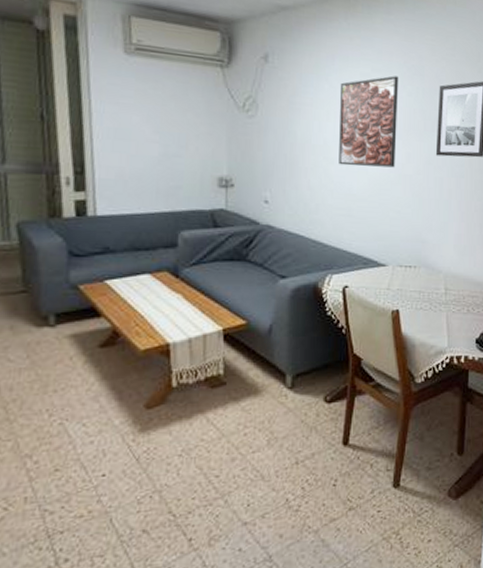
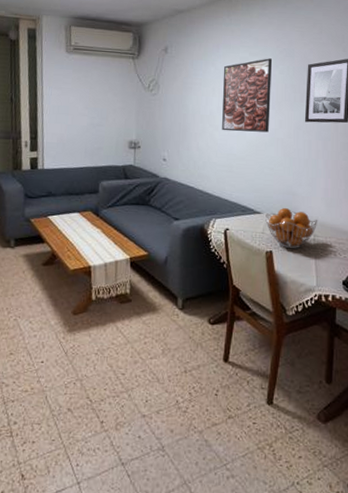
fruit basket: none [391,258,450,305] -> present [265,208,318,248]

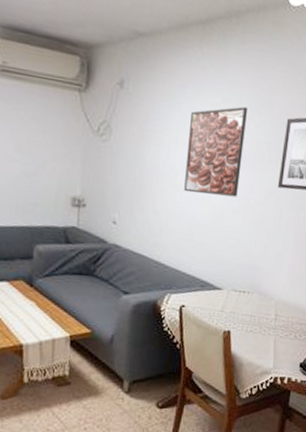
fruit basket: present [265,208,318,248] -> none [226,284,282,329]

